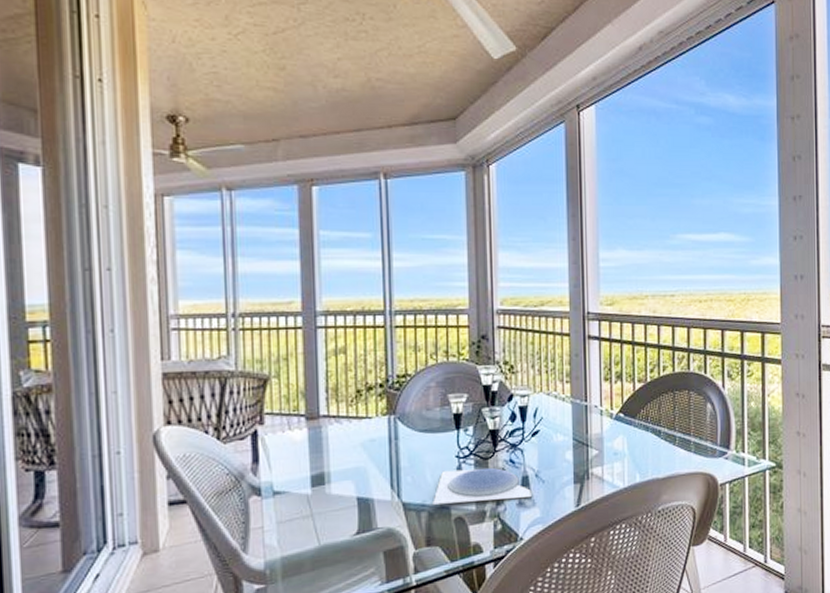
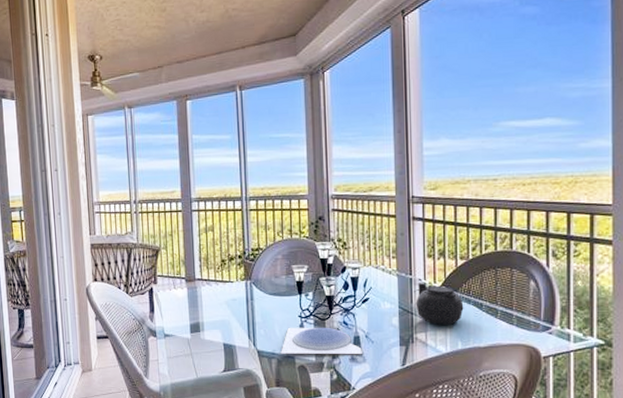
teapot: none [589,410,642,458] -> present [414,283,464,326]

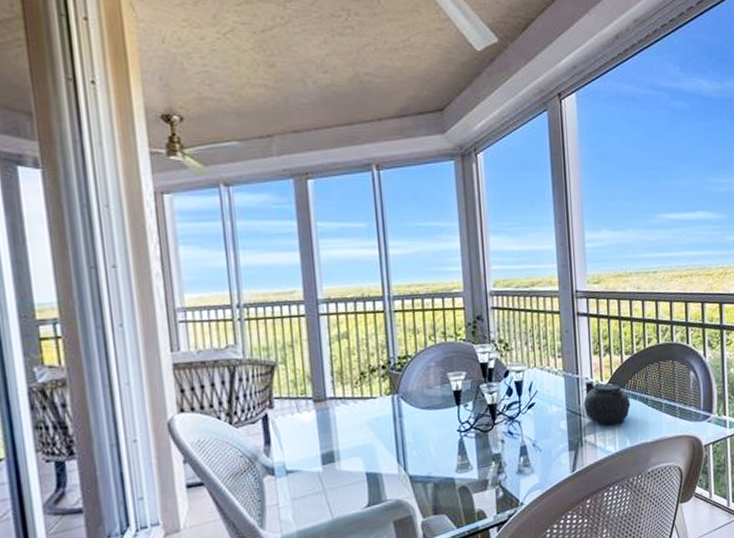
plate: present [281,327,362,355] -> none [437,439,530,476]

